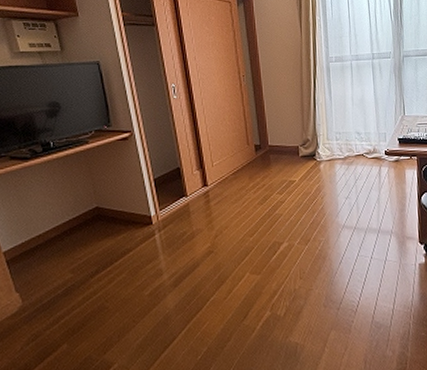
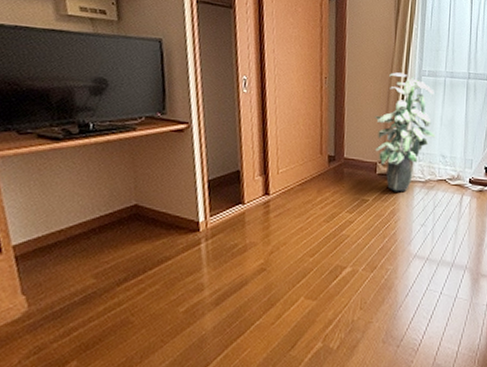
indoor plant: none [290,62,349,171] -> present [373,72,436,192]

